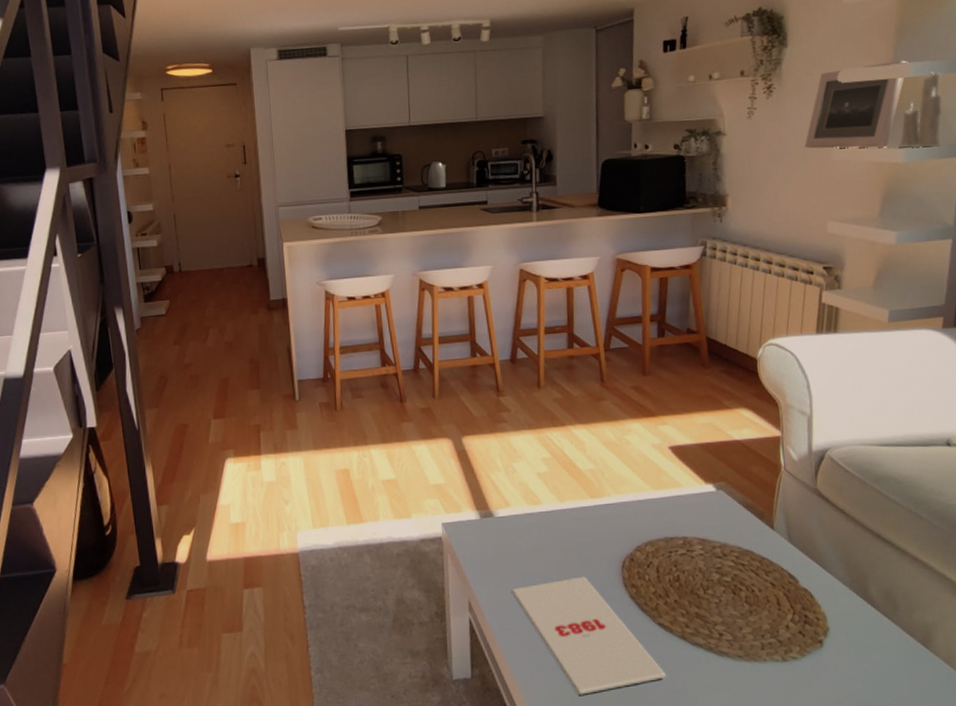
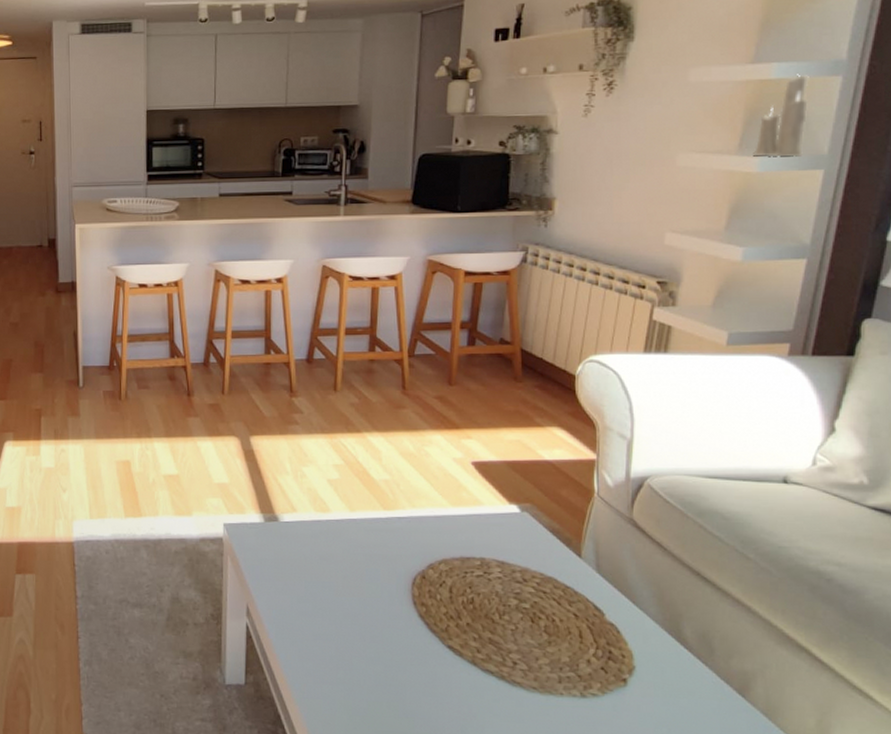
kettle: present [420,160,447,191] -> none [222,146,251,178]
magazine: present [511,576,666,695] -> none [293,590,452,713]
picture frame: present [804,60,908,149] -> none [645,60,771,155]

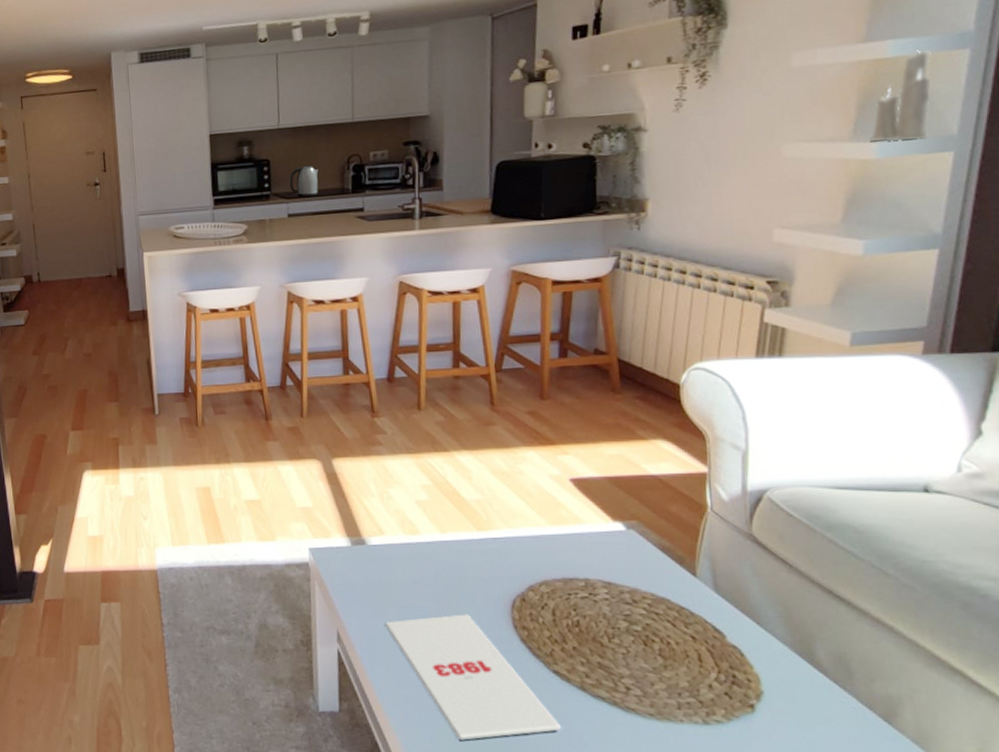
kettle: none [222,146,251,178] -> present [289,165,319,198]
magazine: none [293,590,452,713] -> present [385,614,561,741]

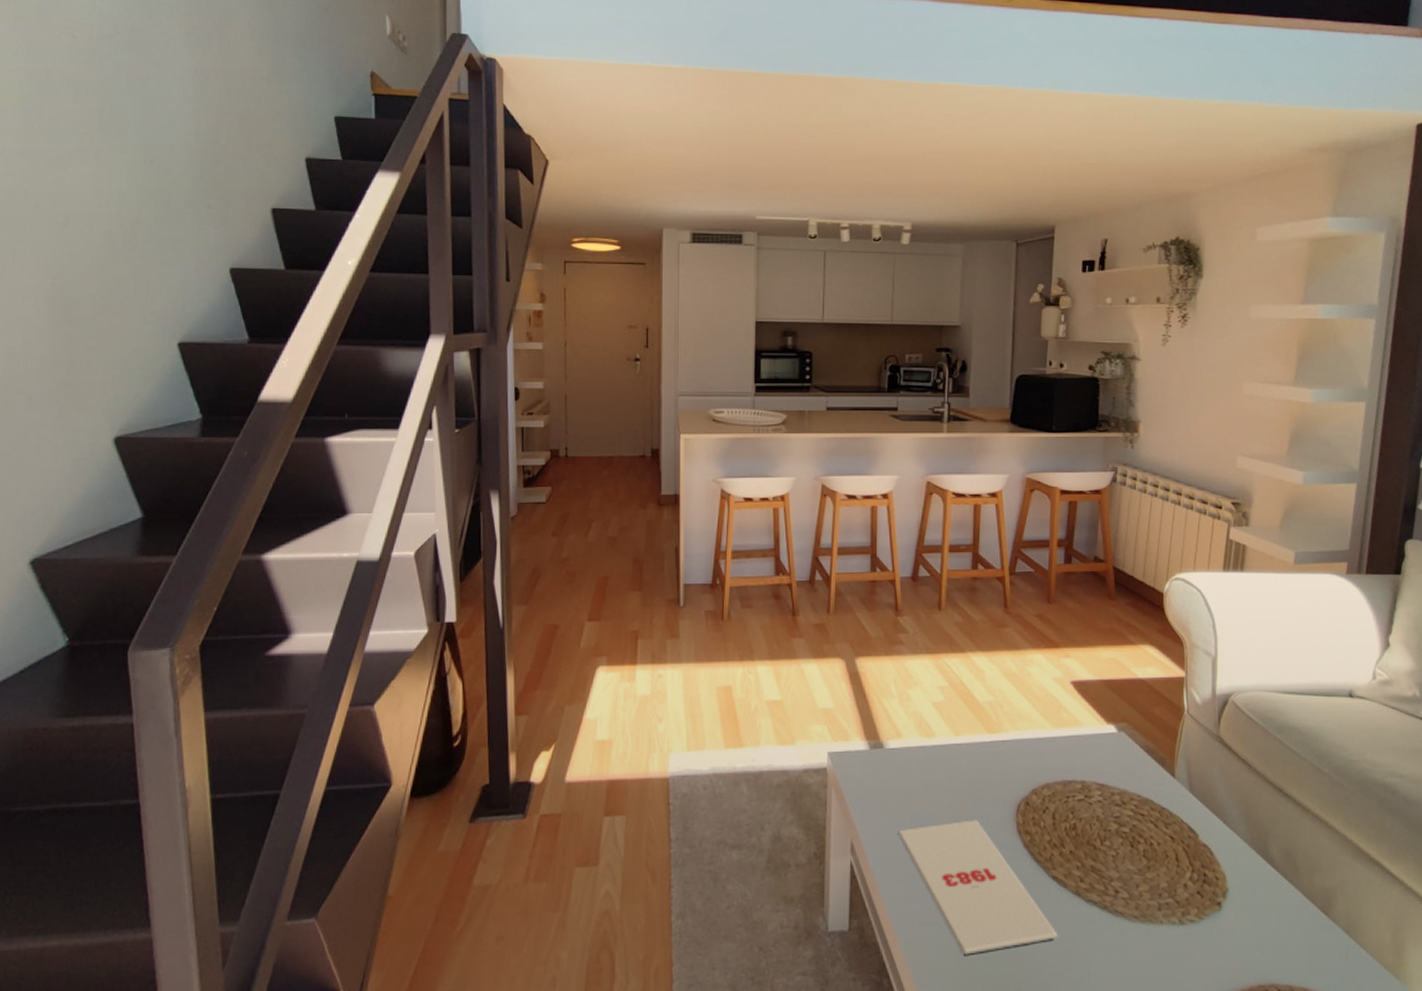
kettle: present [289,165,319,198] -> none [830,361,858,393]
candle: present [870,50,932,142] -> none [1307,315,1349,389]

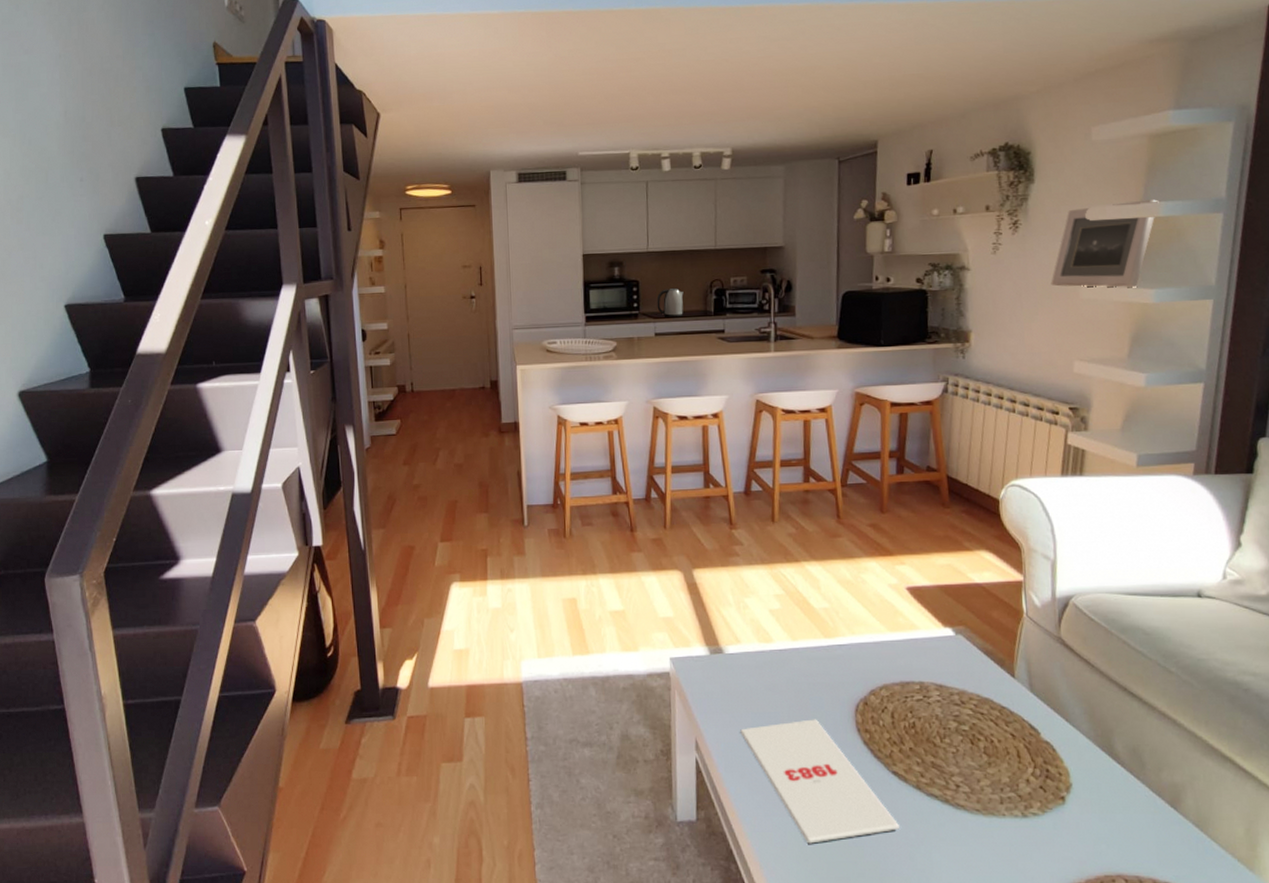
kettle: none [830,361,858,393] -> present [656,287,684,318]
picture frame: none [1216,301,1318,386] -> present [1051,199,1159,287]

